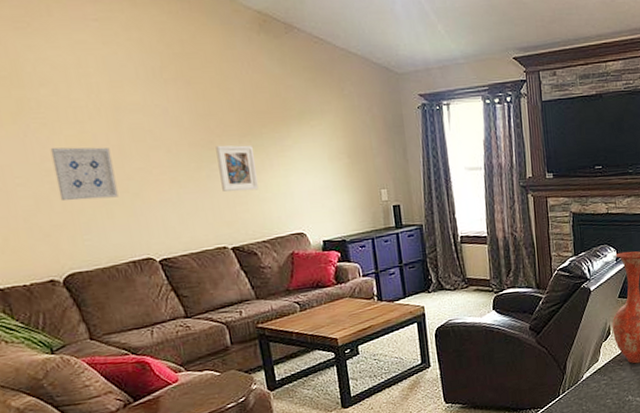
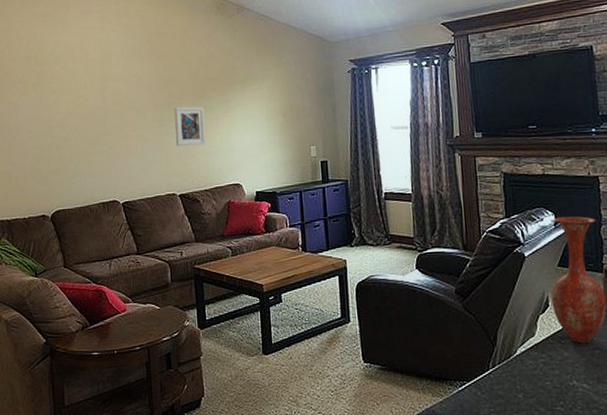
wall art: present [50,147,119,201] -> none [55,109,98,152]

